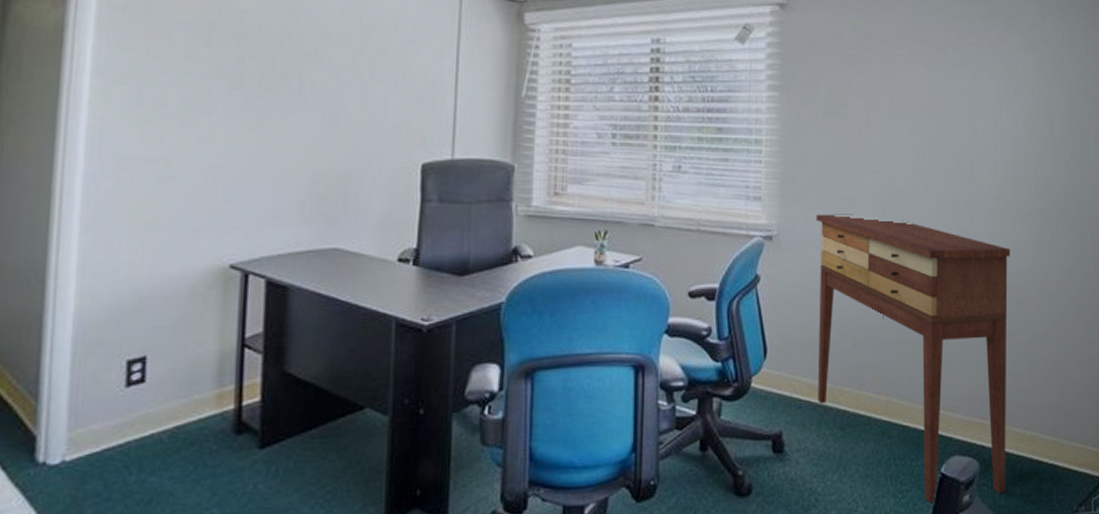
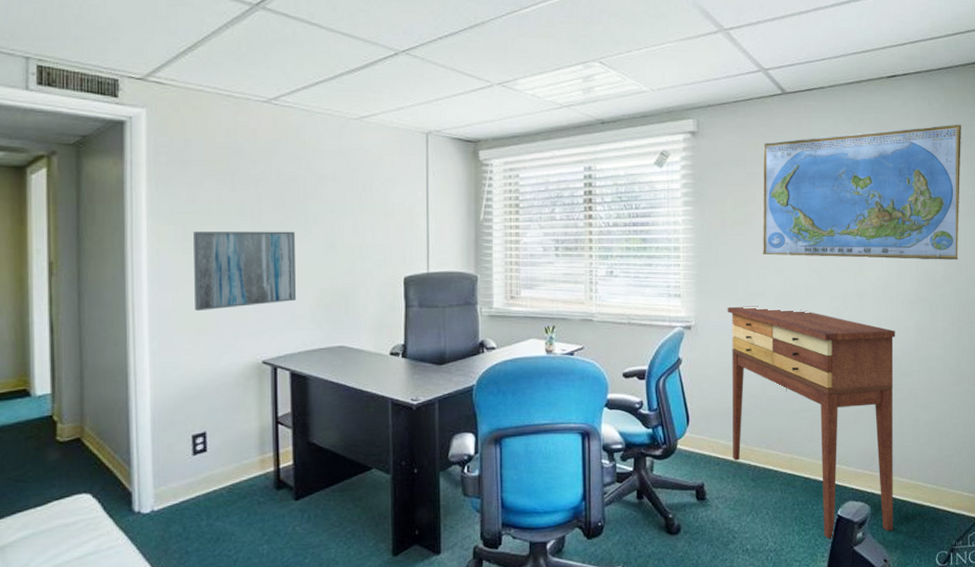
wall art: none [145,96,285,197] -> present [193,231,296,311]
world map: none [859,11,1085,167] -> present [762,124,961,260]

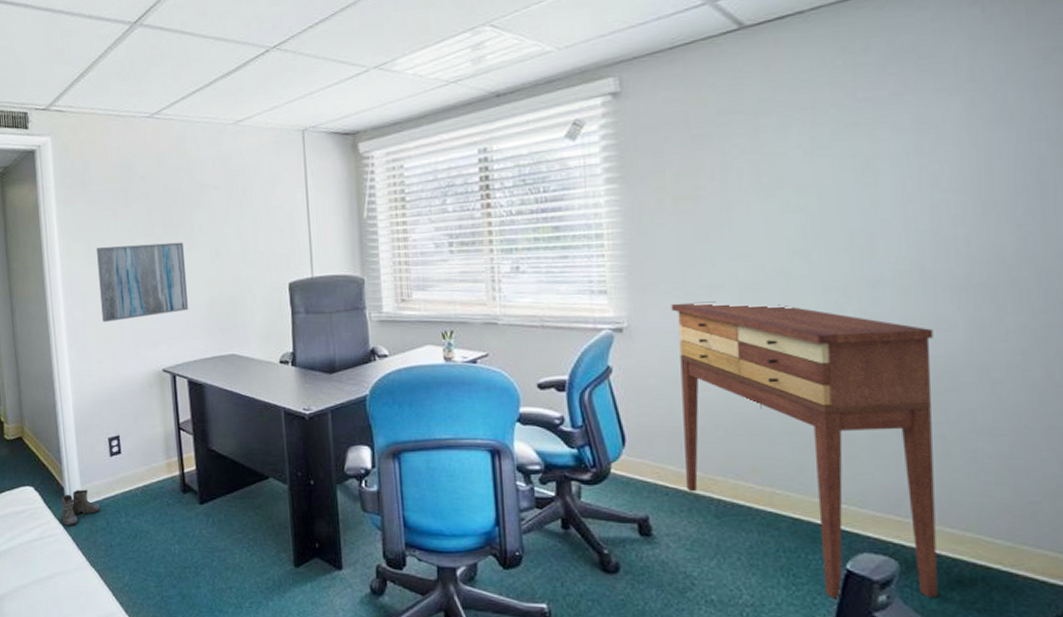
boots: none [122,492,177,536] -> present [59,489,101,527]
world map: present [762,124,961,260] -> none [714,31,1044,237]

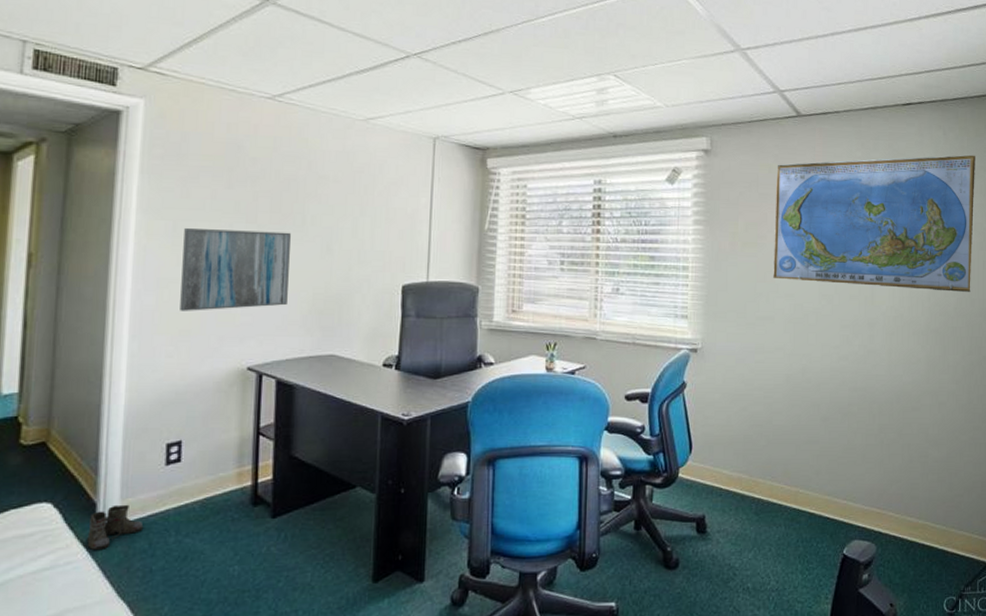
console table: present [671,301,938,599] -> none [735,330,906,580]
world map: none [714,31,1044,237] -> present [773,155,975,292]

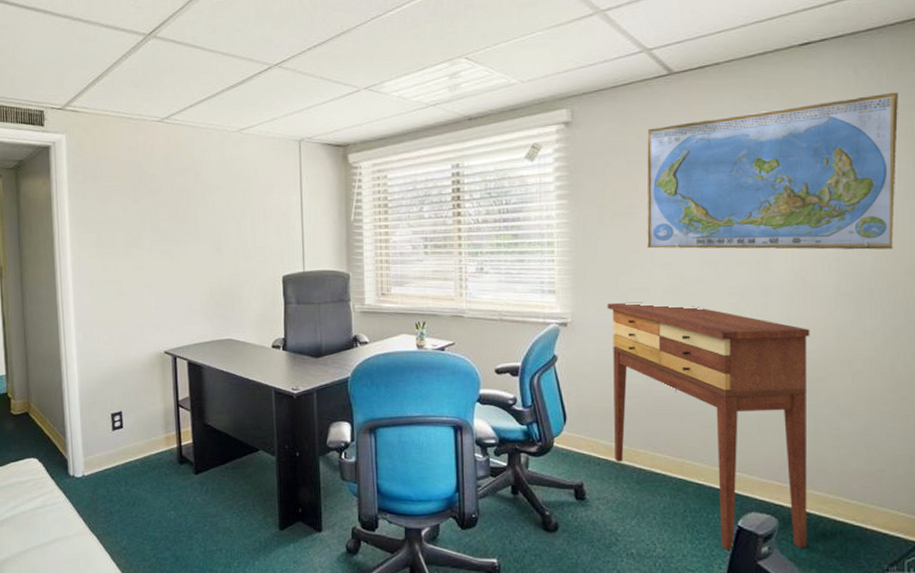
boots: present [82,504,144,551] -> none [61,461,102,496]
wall art: present [180,228,291,311] -> none [106,236,190,307]
console table: none [735,330,906,580] -> present [607,302,810,551]

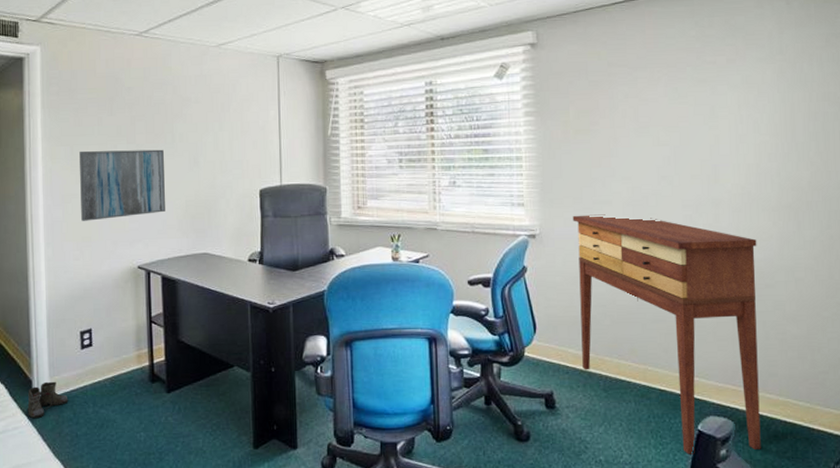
boots: none [61,461,102,496] -> present [24,381,69,419]
wall art: none [106,236,190,307] -> present [79,149,165,221]
world map: present [646,92,898,250] -> none [606,22,827,166]

